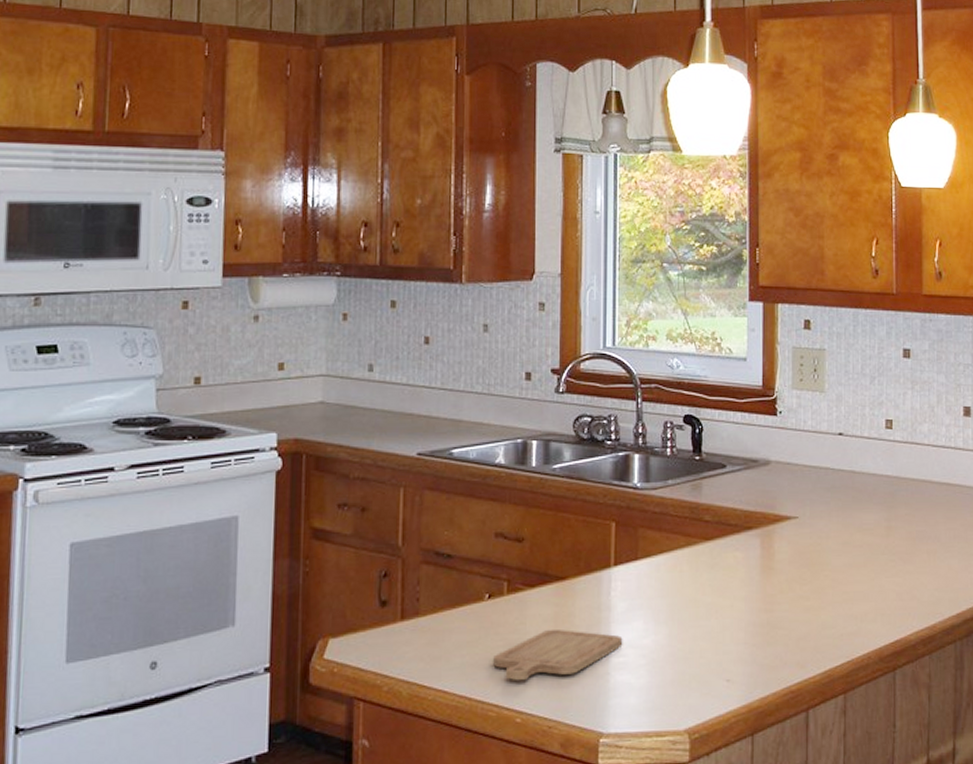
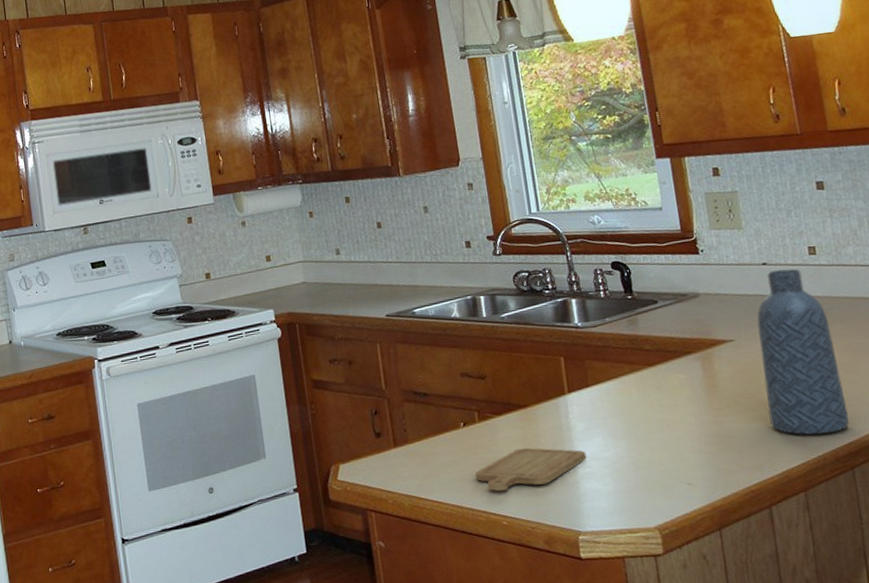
vase: none [821,442,899,630] -> present [757,269,850,435]

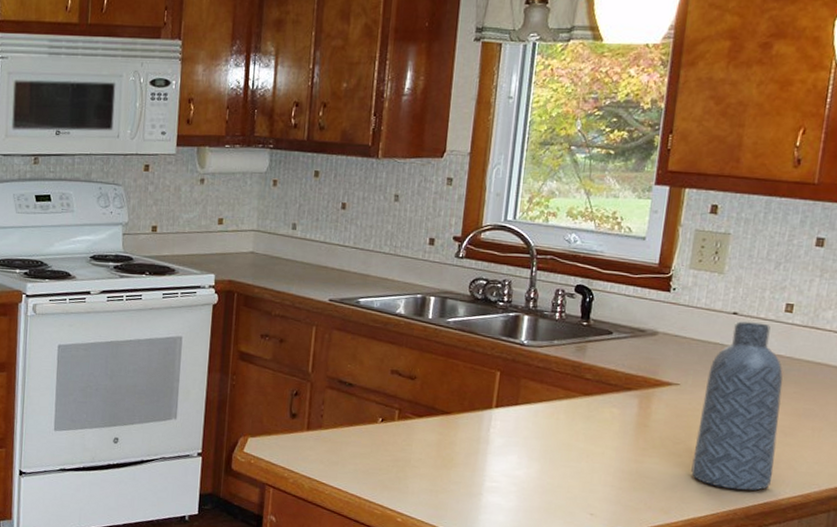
chopping board: present [475,447,587,492] -> none [381,452,497,491]

